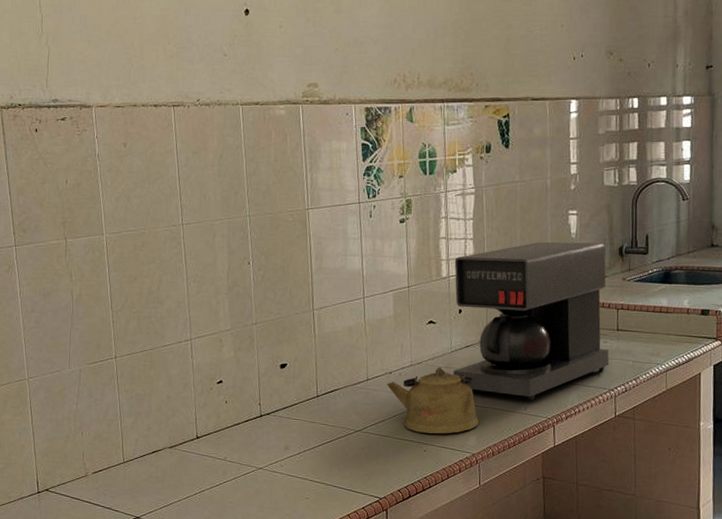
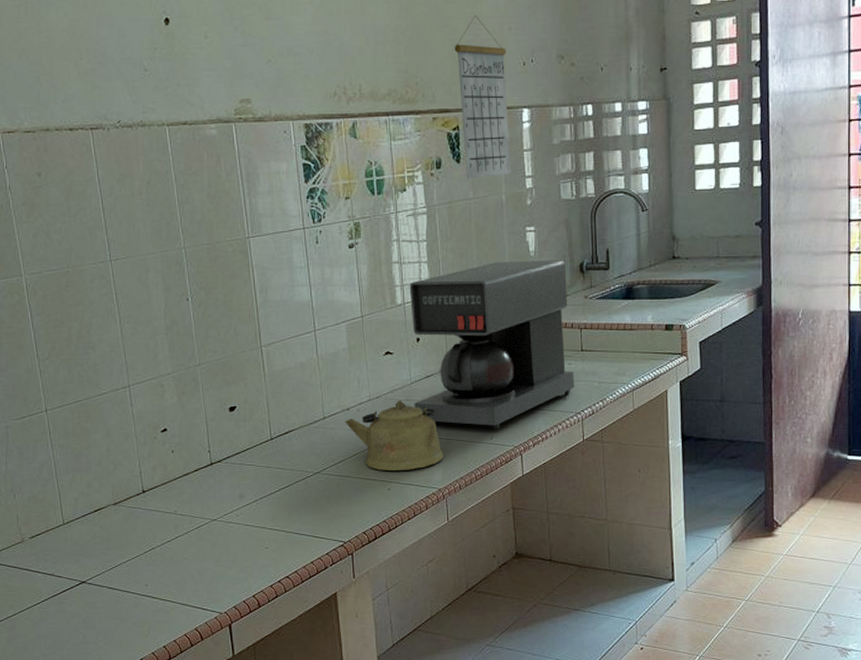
calendar: none [508,13,558,163] -> present [454,15,511,179]

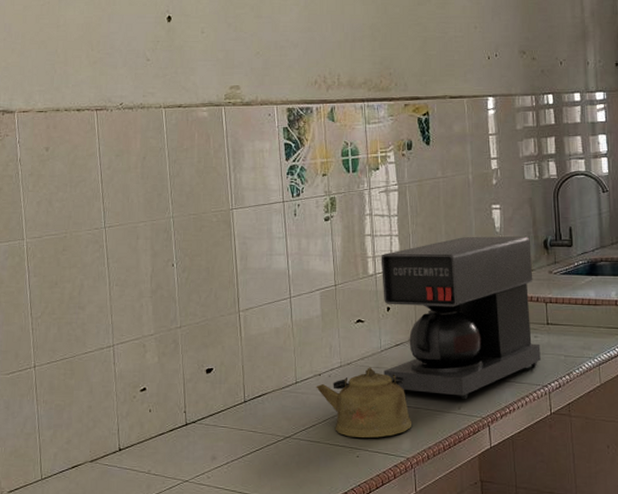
calendar: present [454,15,511,179] -> none [424,16,478,159]

